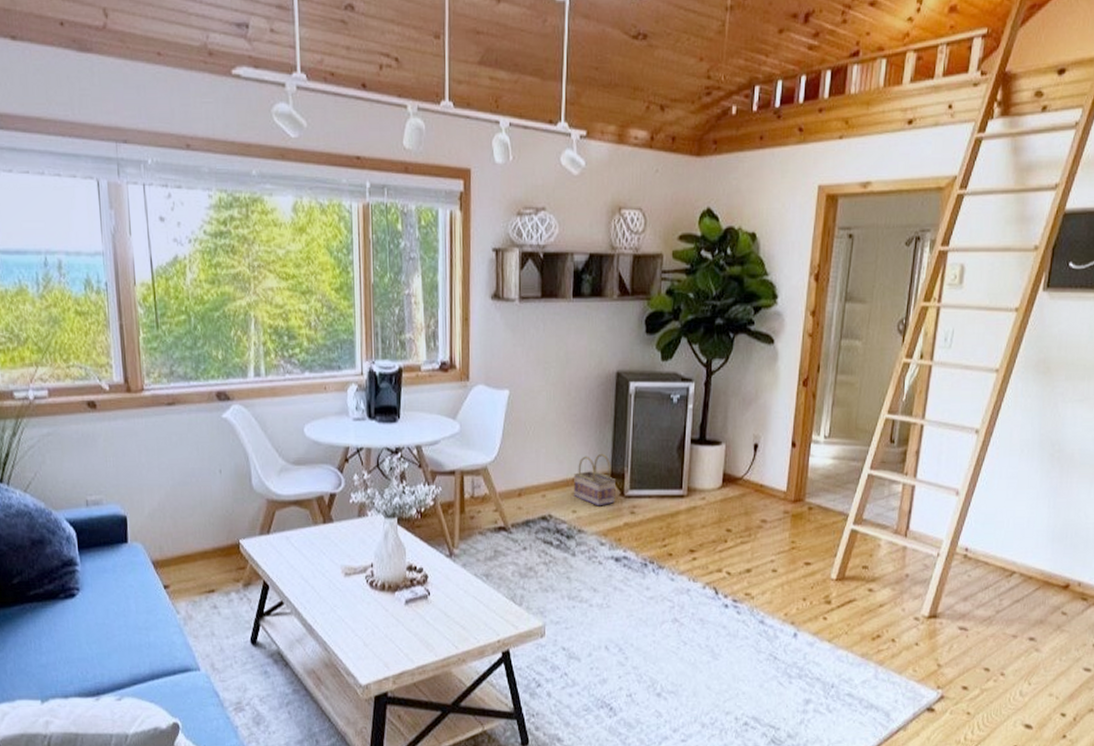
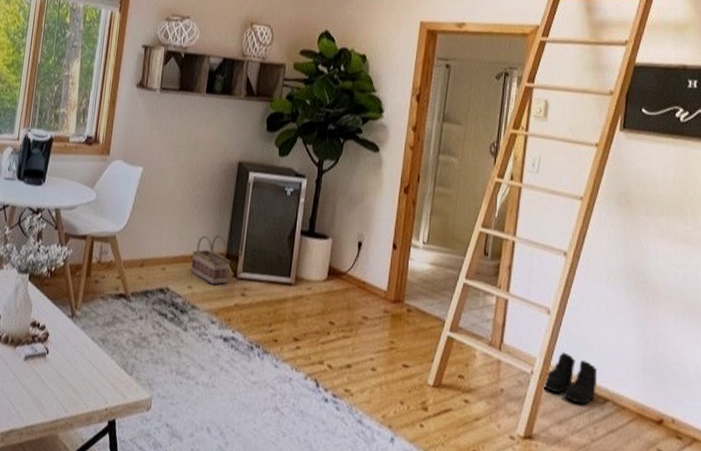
boots: none [948,531,1006,579] -> present [542,352,598,404]

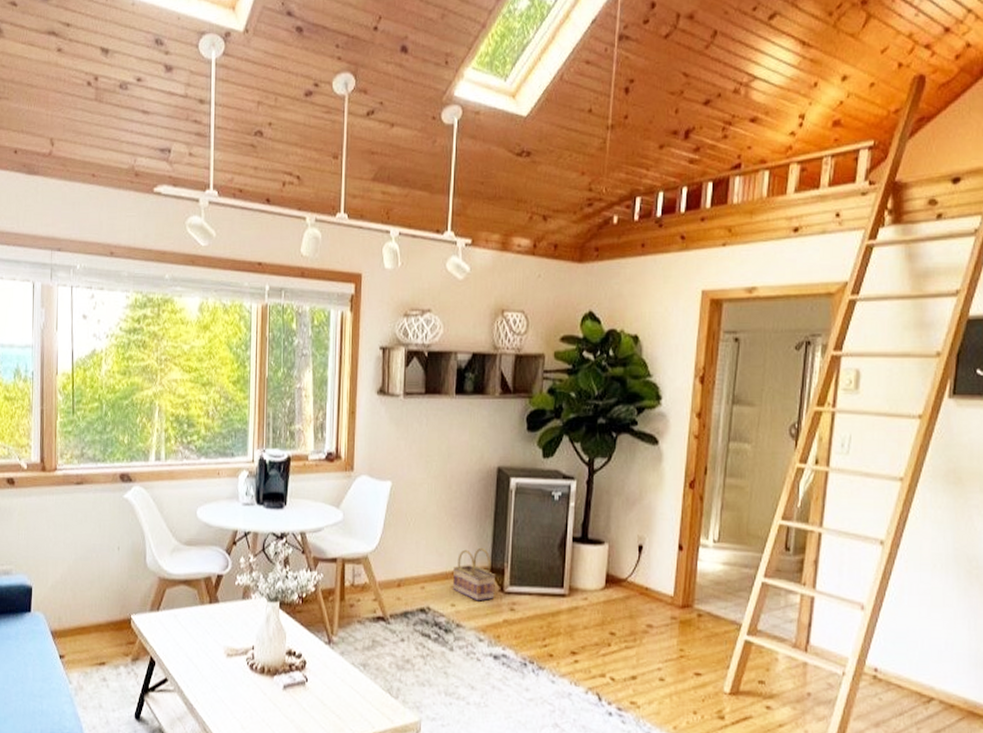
boots: present [542,352,598,404] -> none [855,650,921,704]

